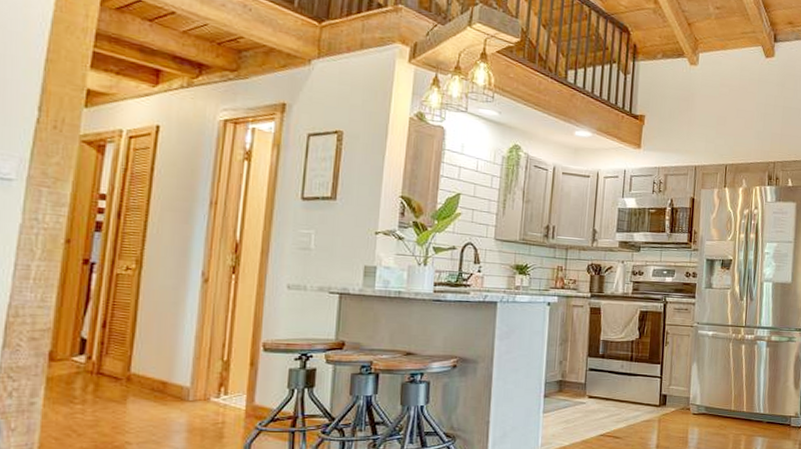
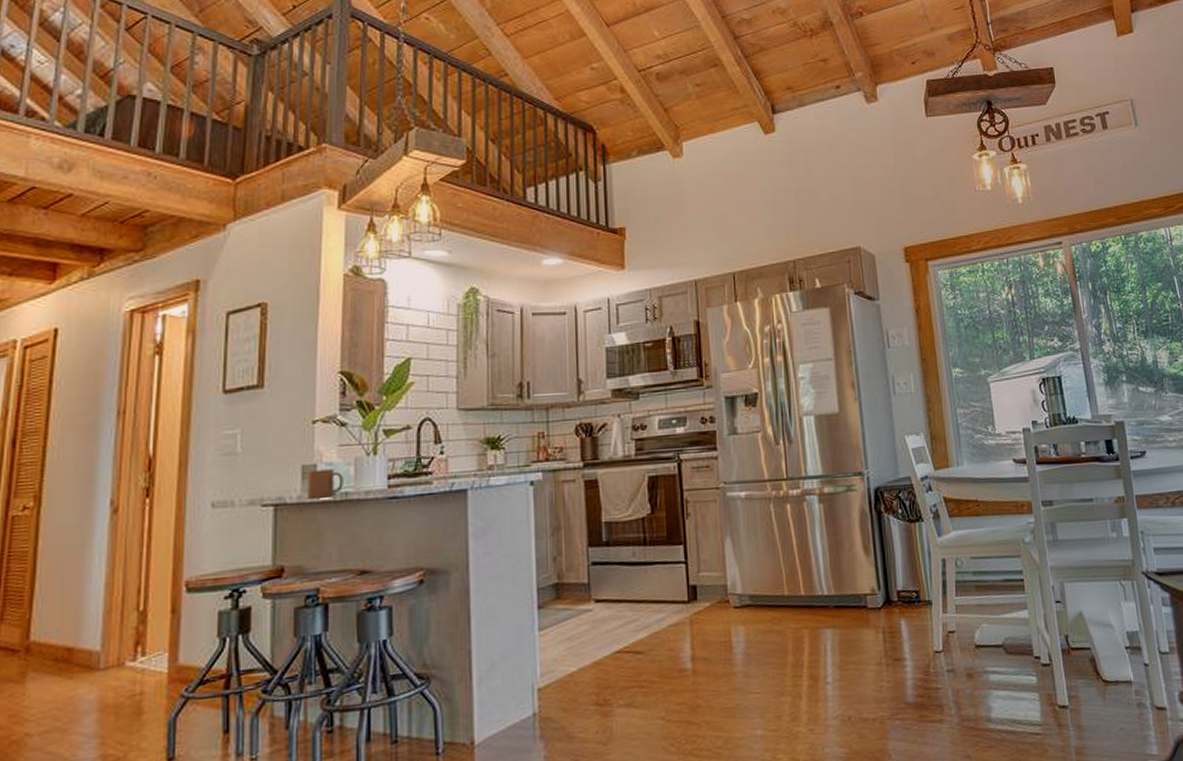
mug: none [367,270,398,294] -> present [307,469,343,500]

